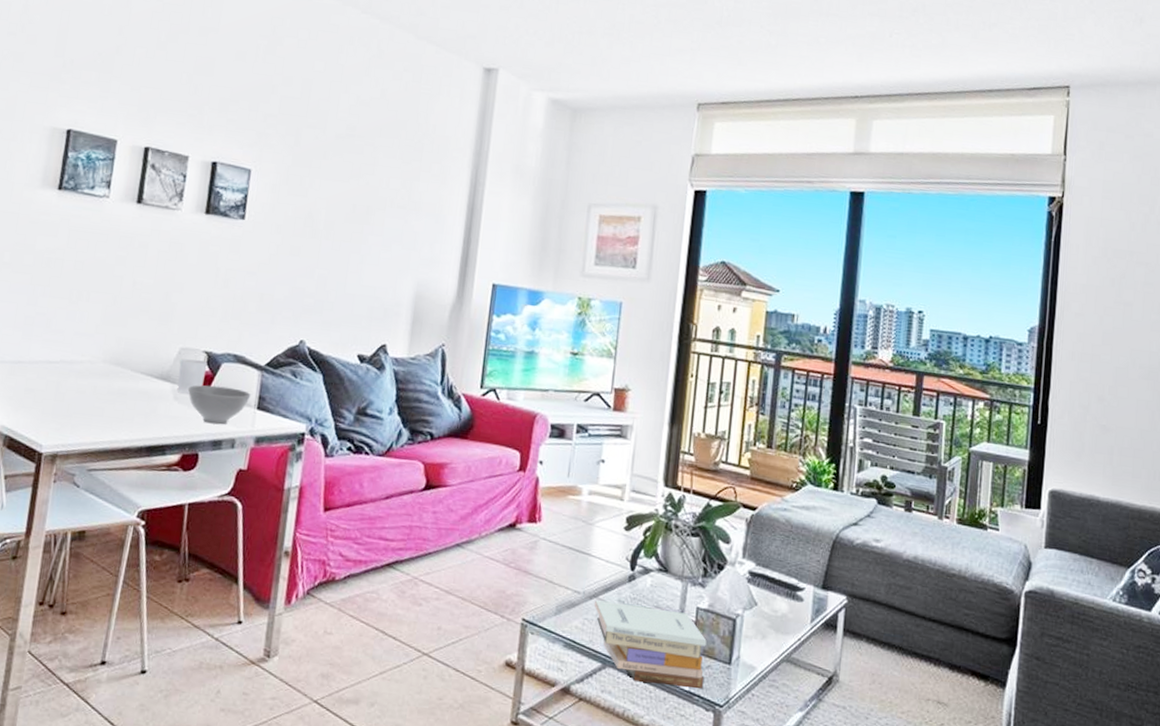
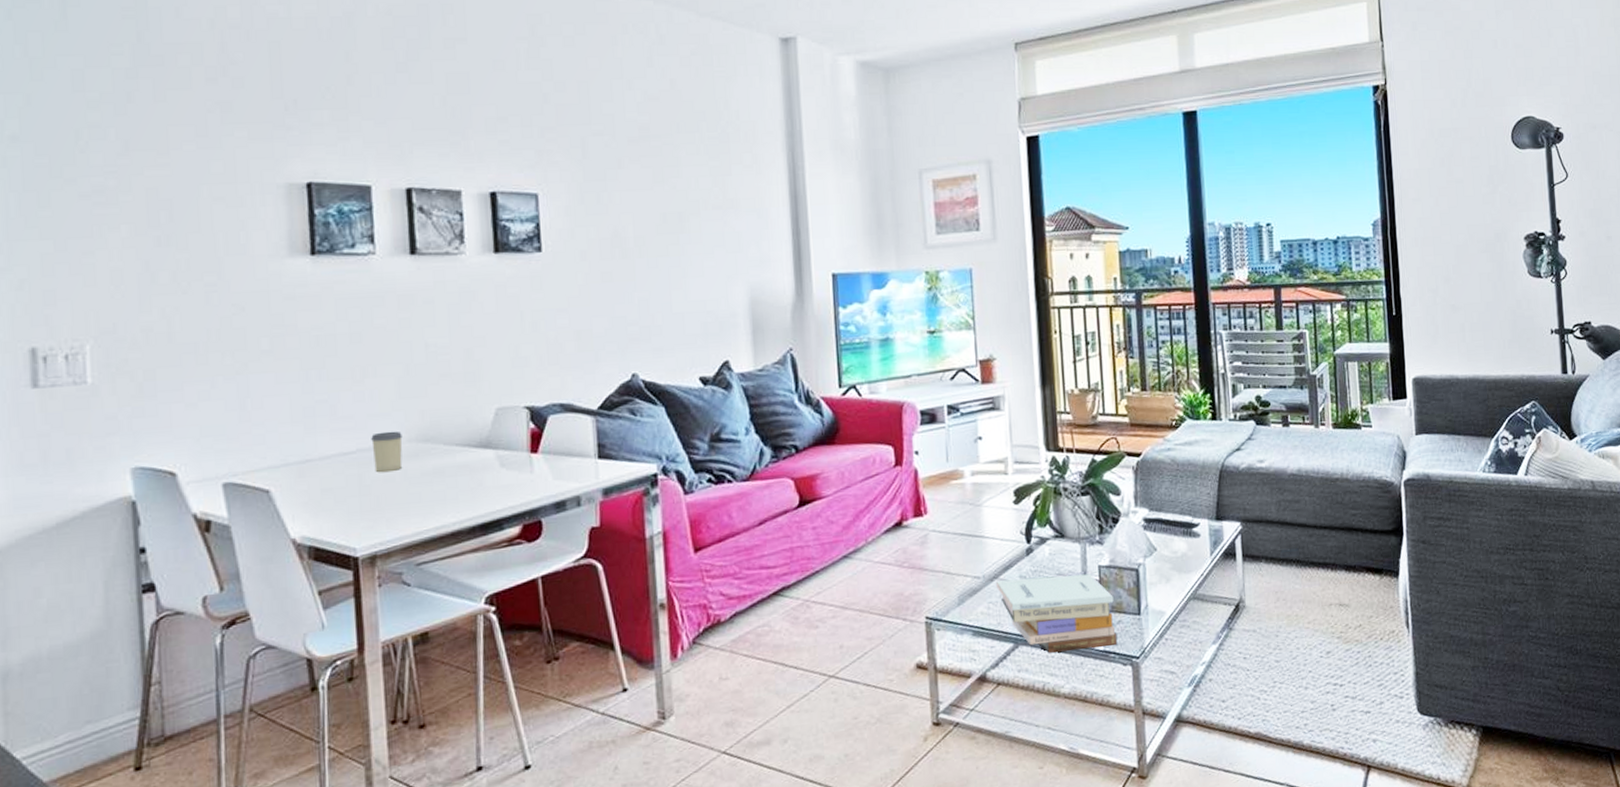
cup: none [71,349,100,386] -> present [371,431,403,473]
candle holder: present [177,358,208,395] -> none [498,417,532,460]
bowl: present [187,385,251,425] -> none [514,440,588,485]

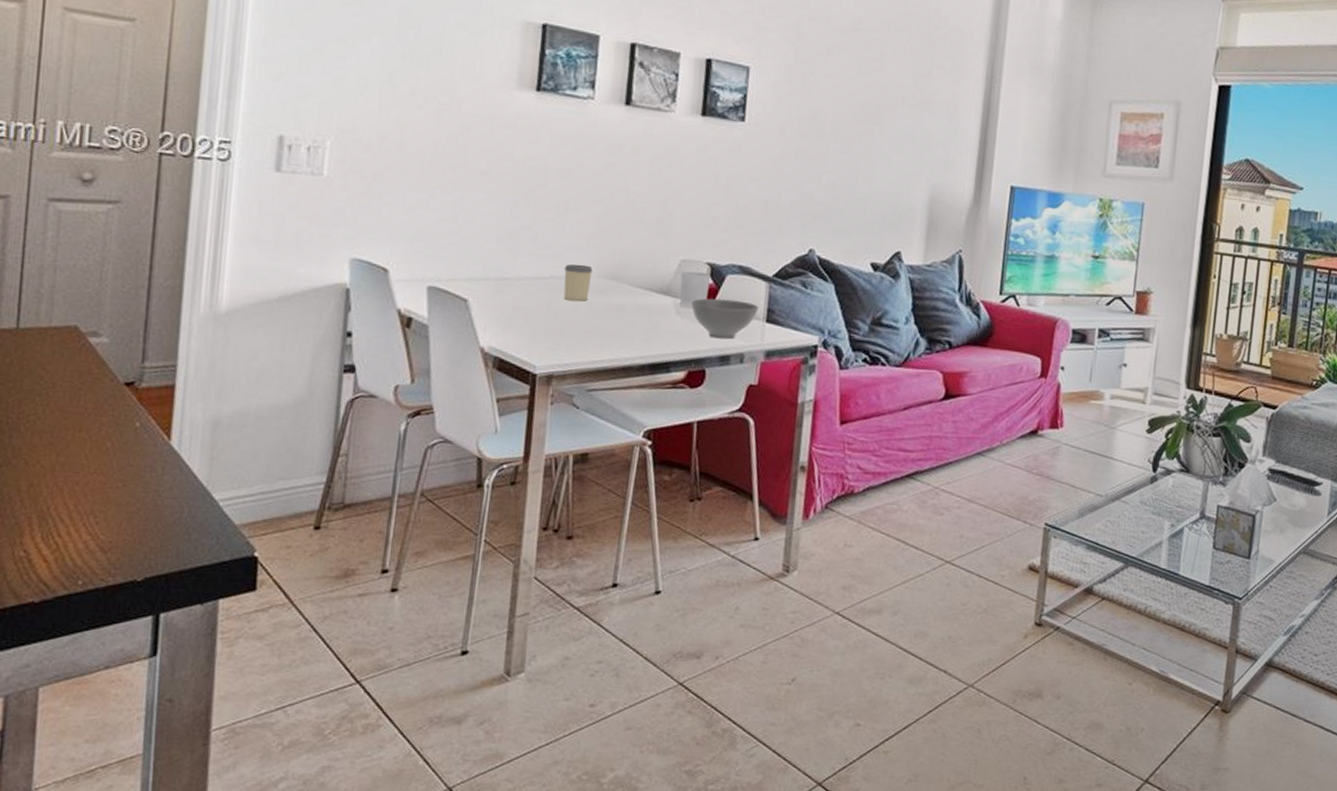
candle holder: none [498,417,532,460] -> present [679,271,711,310]
bowl: none [514,440,588,485] -> present [690,298,759,340]
books: present [995,574,1118,654] -> none [1116,502,1227,583]

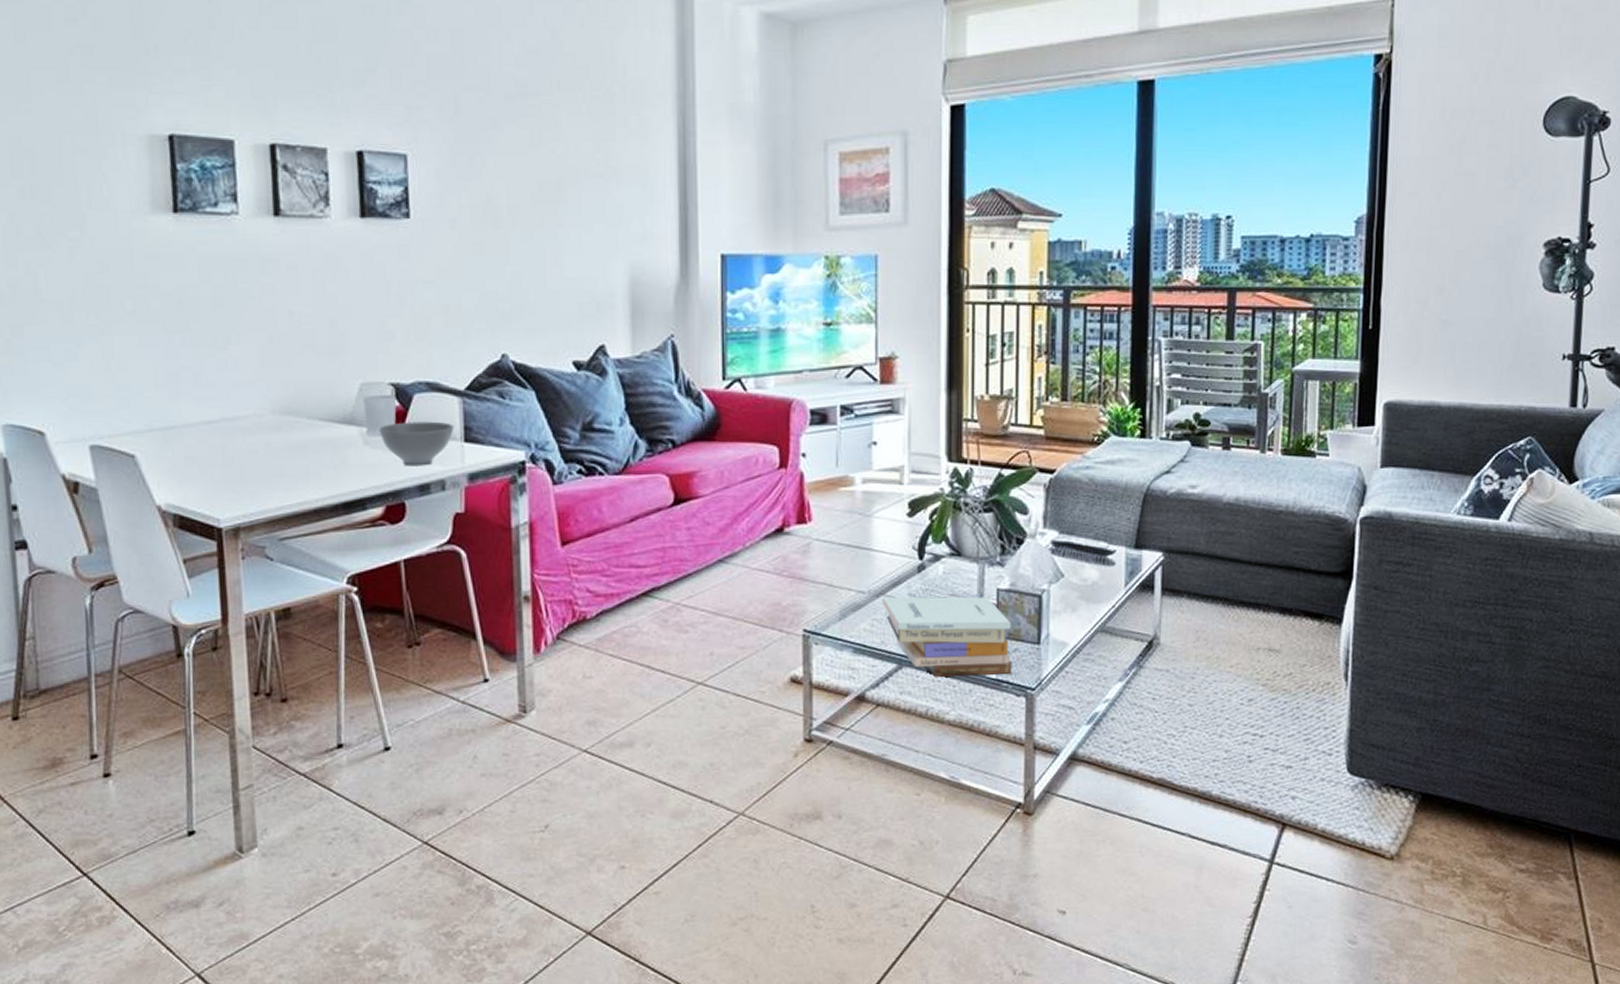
cup: present [563,264,593,302] -> none [234,401,266,444]
books: none [1116,502,1227,583] -> present [881,596,1012,678]

